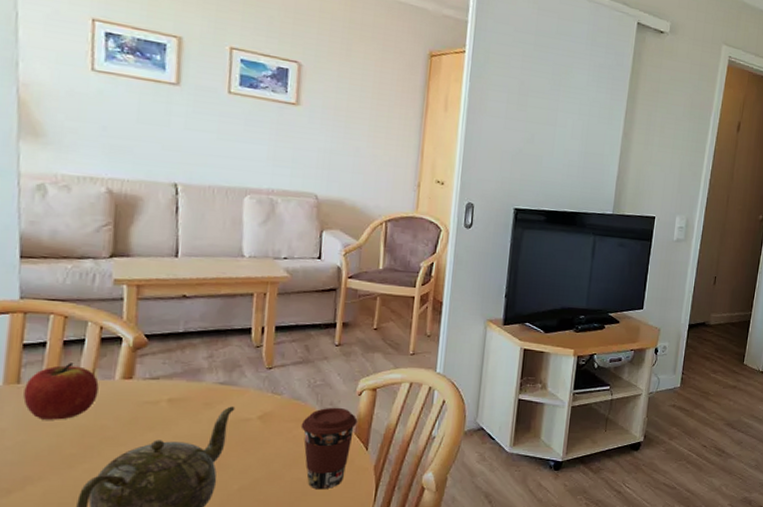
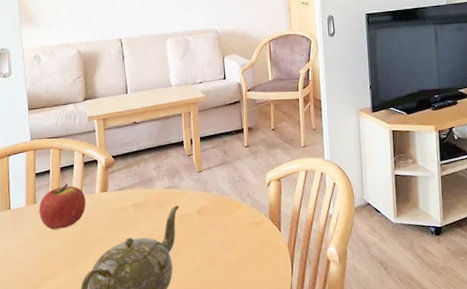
coffee cup: present [300,407,358,490] -> none [228,197,270,269]

